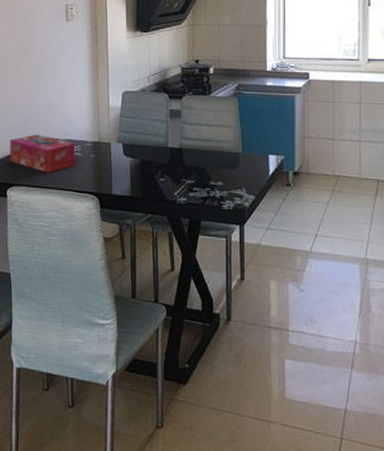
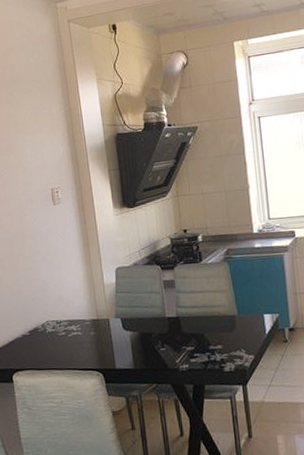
tissue box: present [9,134,76,173] -> none [10,318,78,355]

